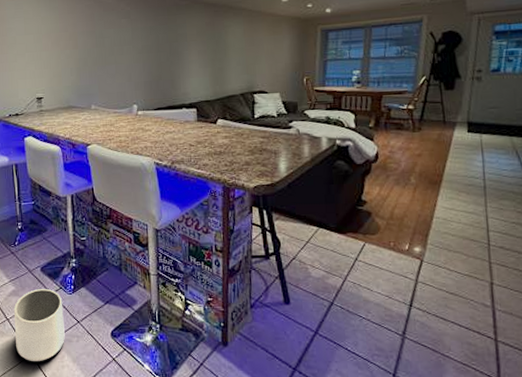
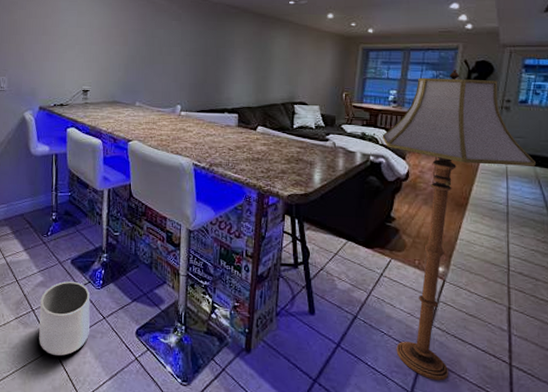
floor lamp: none [347,42,512,361] -> present [382,69,536,381]

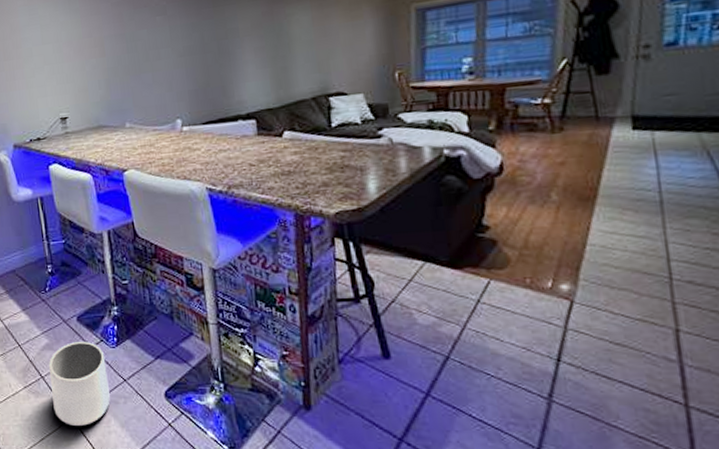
floor lamp: present [382,69,536,381] -> none [457,14,701,432]

